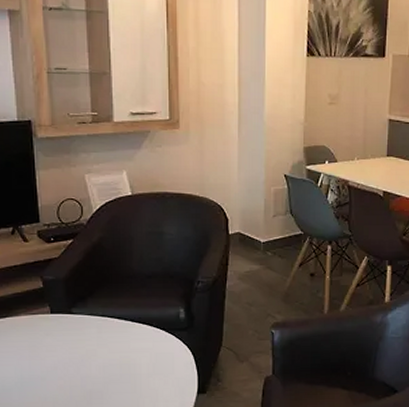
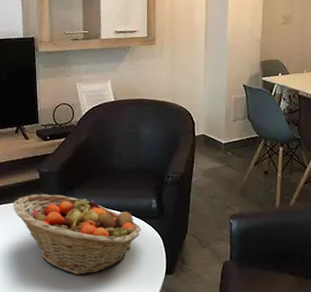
fruit basket: none [11,305,167,399] -> present [13,194,141,275]

